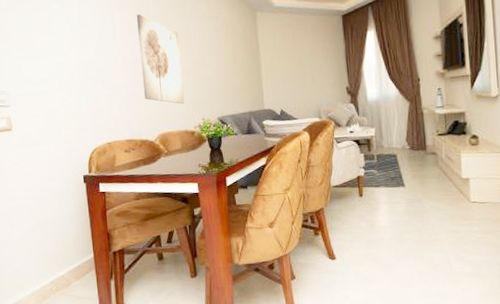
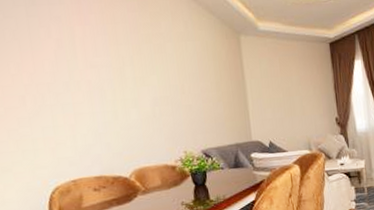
wall art: present [136,14,184,104] -> none [101,31,162,136]

